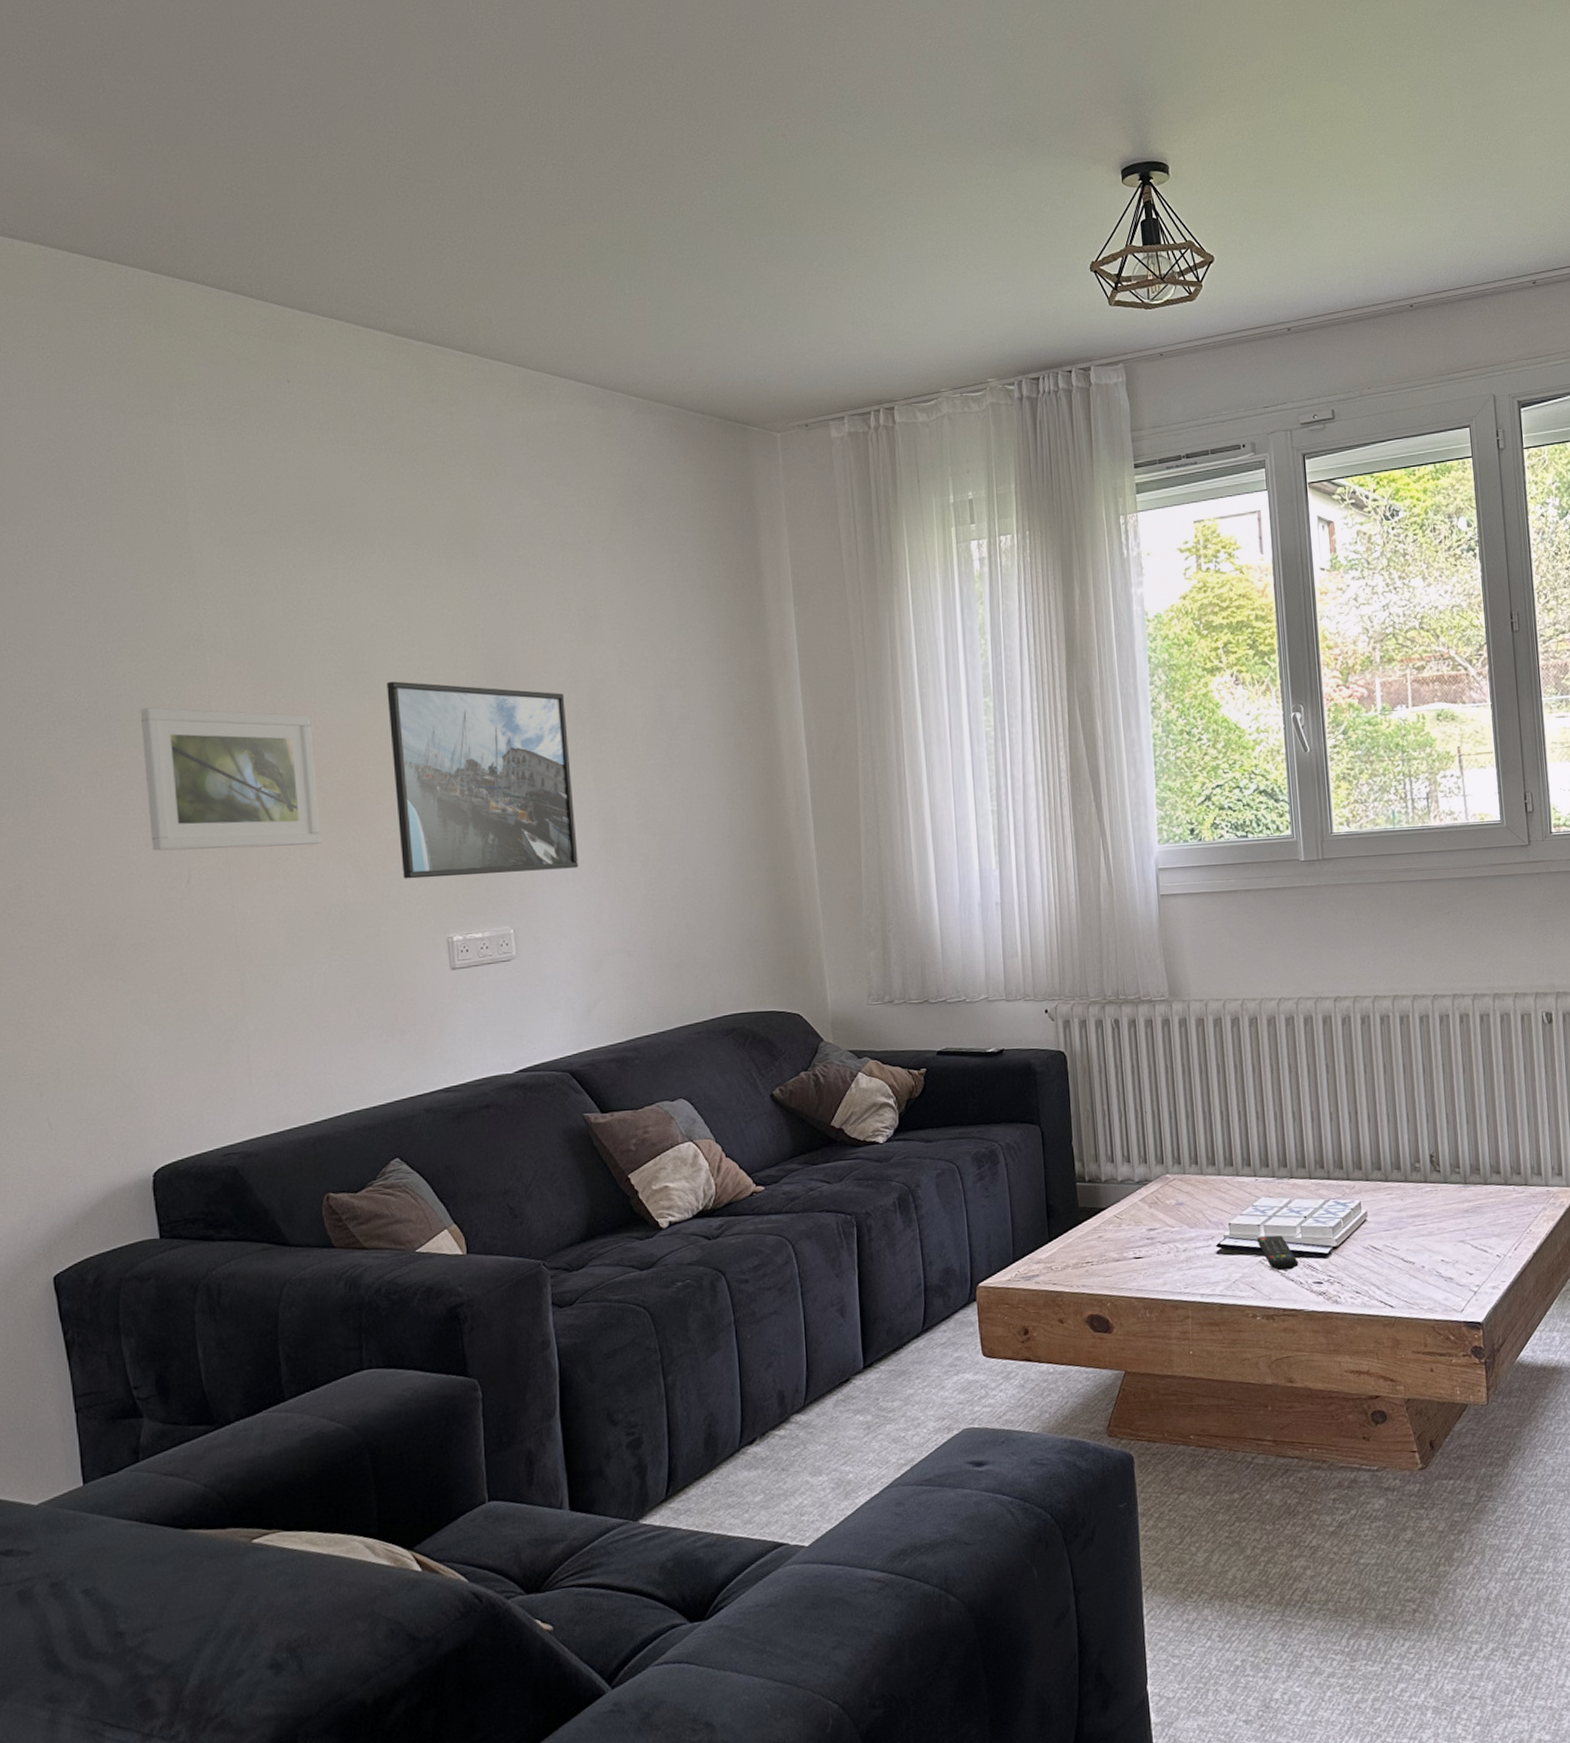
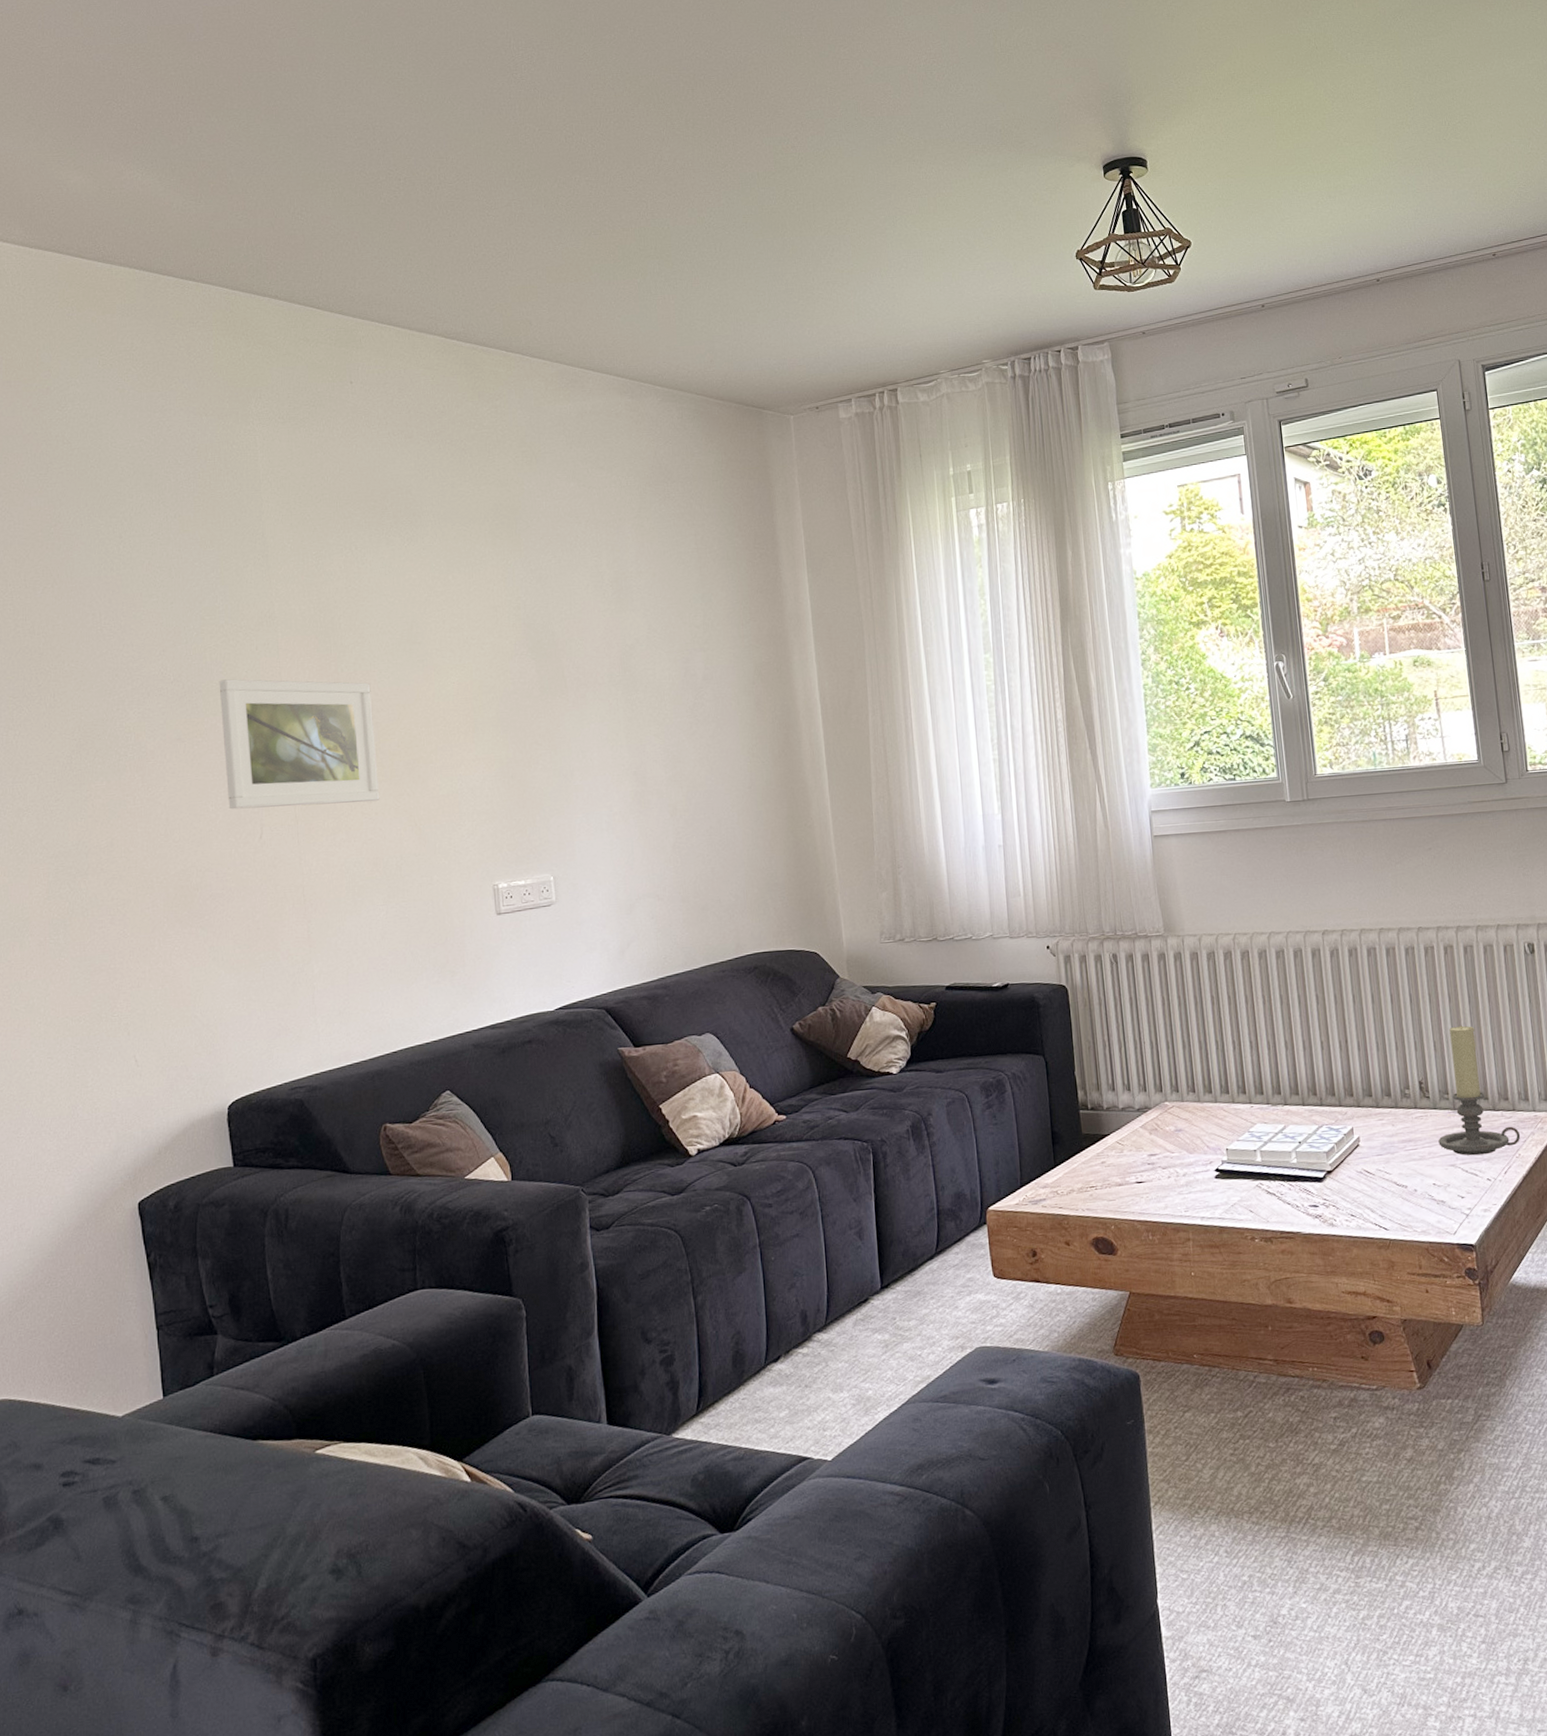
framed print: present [387,681,579,879] -> none [438,650,612,832]
remote control: present [1256,1235,1299,1271] -> none [1253,1160,1295,1195]
candle holder: none [1448,1096,1532,1232] -> present [1438,1024,1521,1156]

